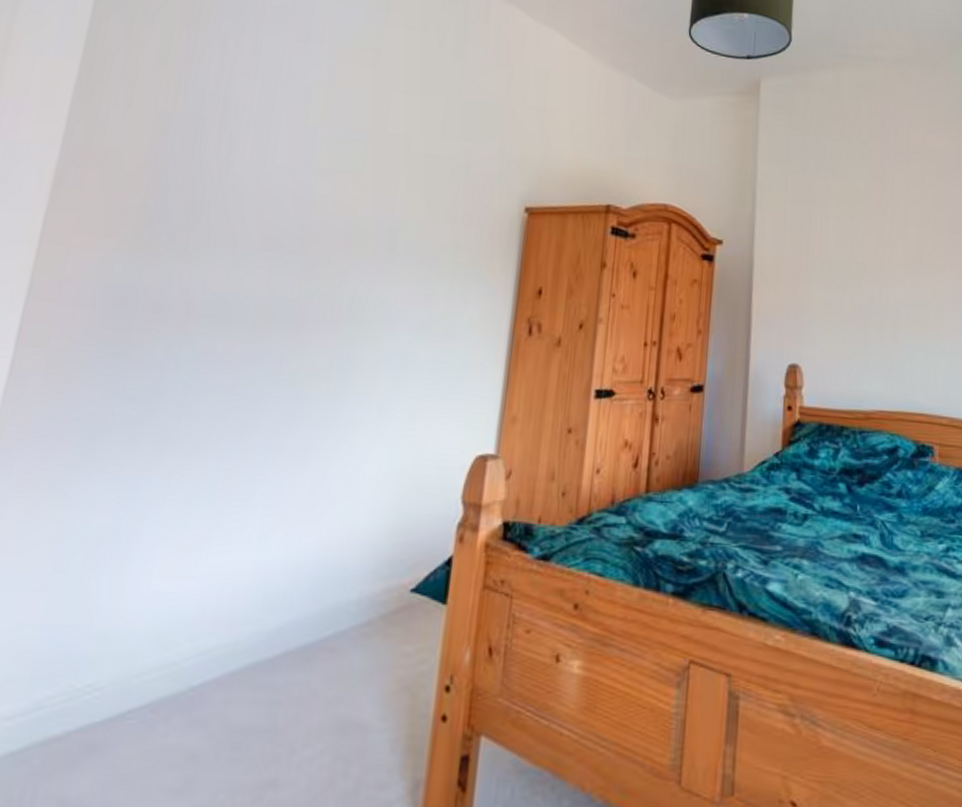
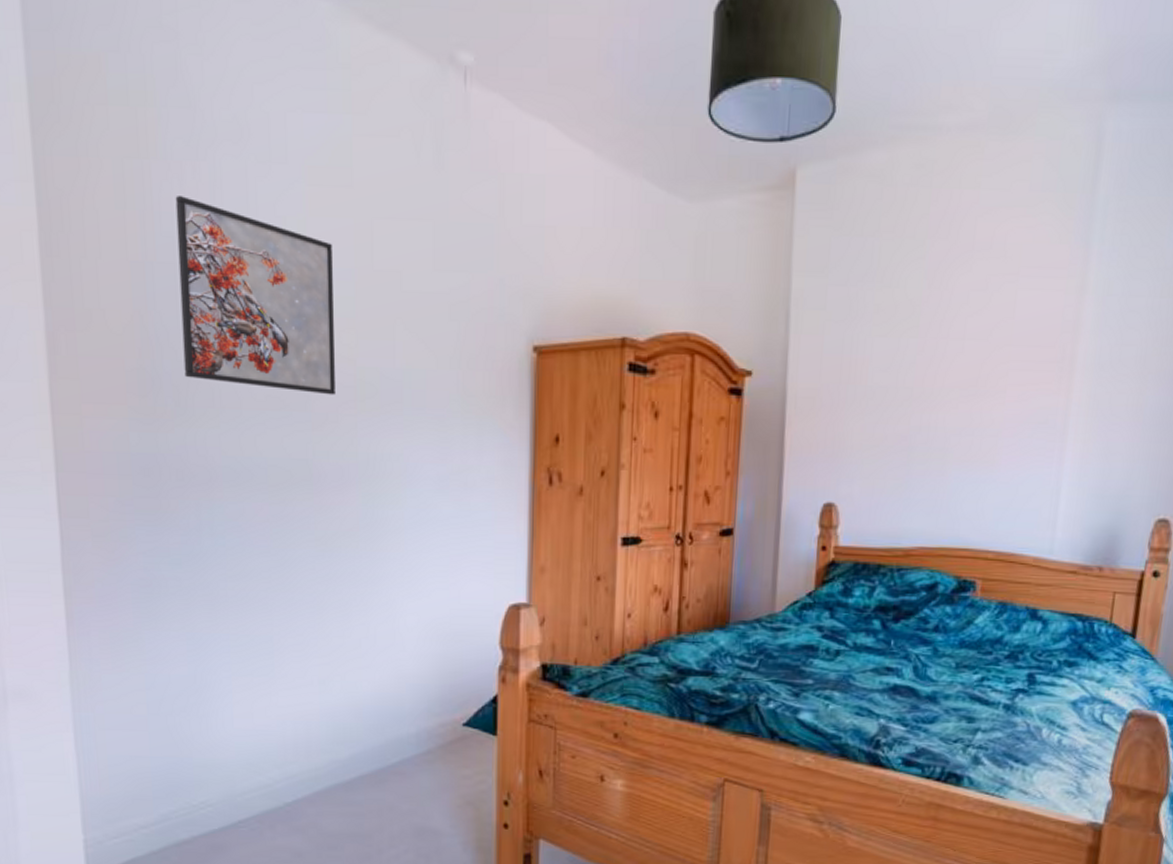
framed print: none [185,61,352,240] -> present [175,196,335,395]

